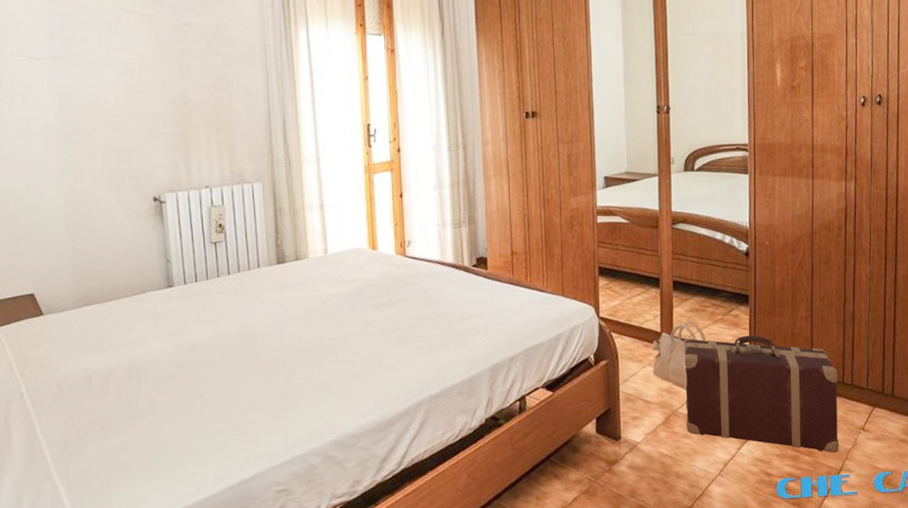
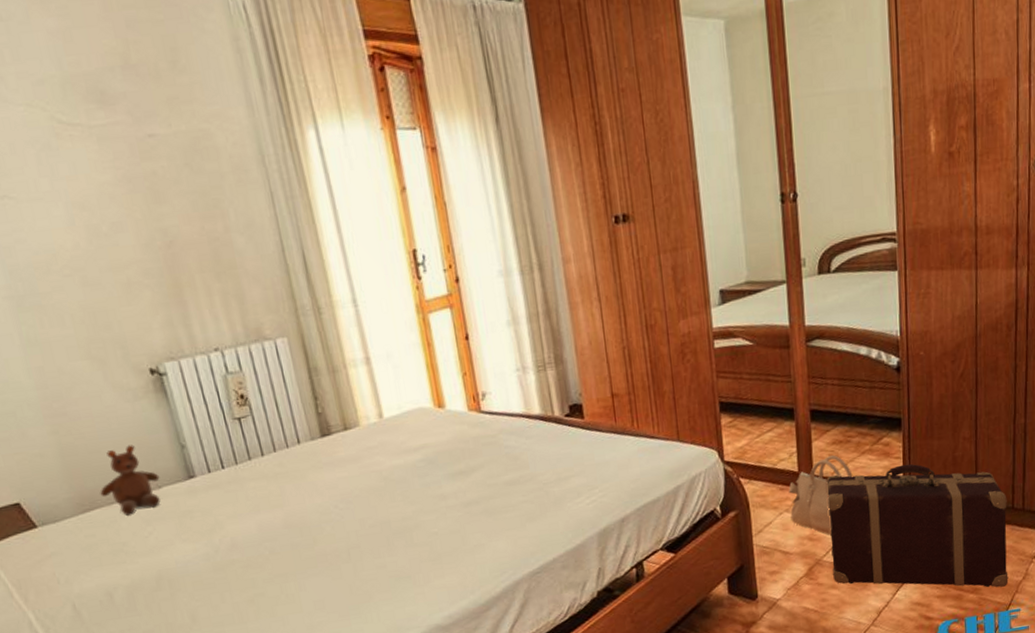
teddy bear: none [97,256,146,313] -> present [100,445,161,516]

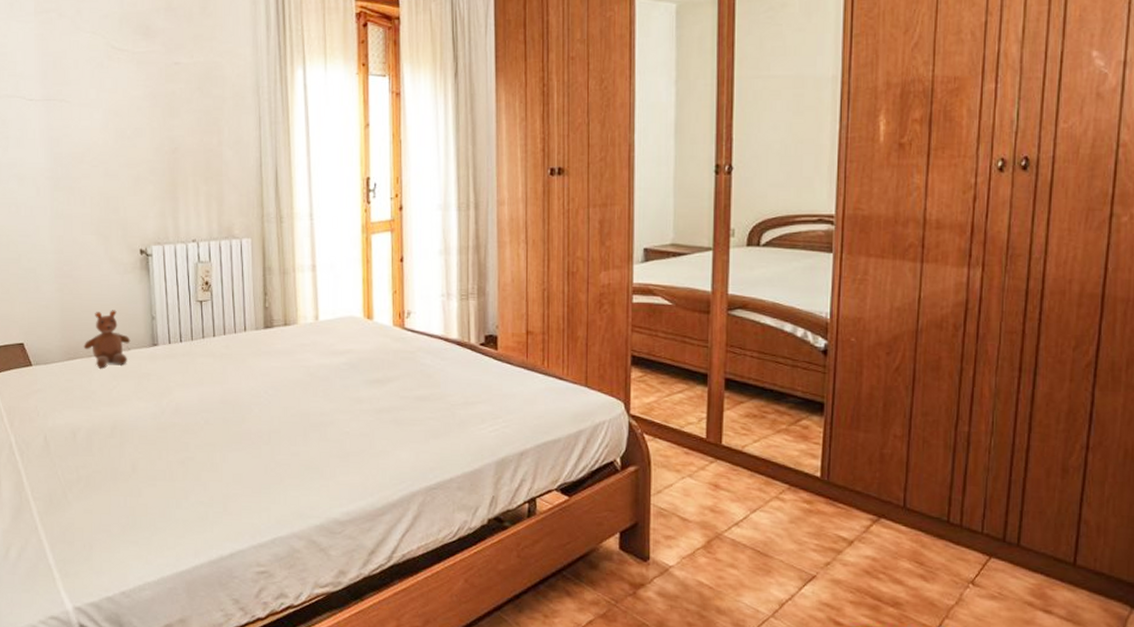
shoulder bag: present [788,454,853,535] -> none [693,427,765,510]
suitcase: present [826,463,1009,588] -> none [732,448,942,608]

